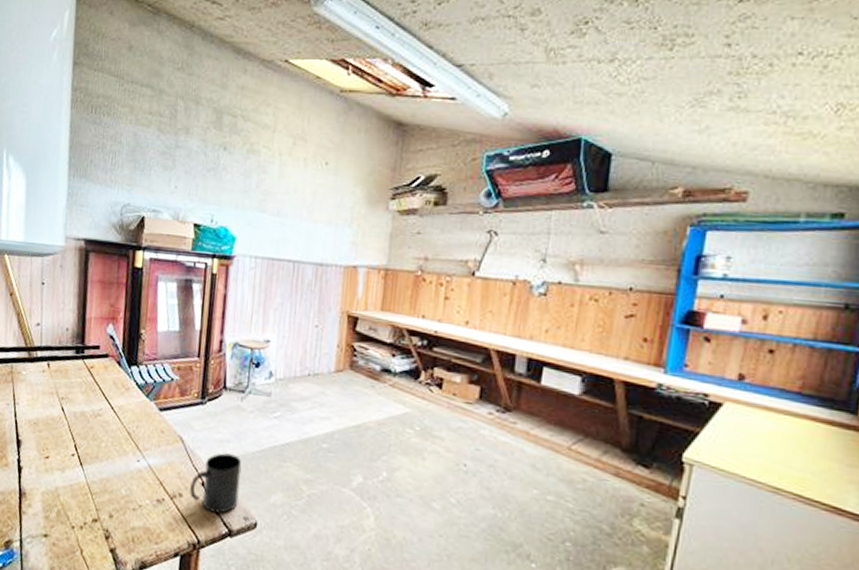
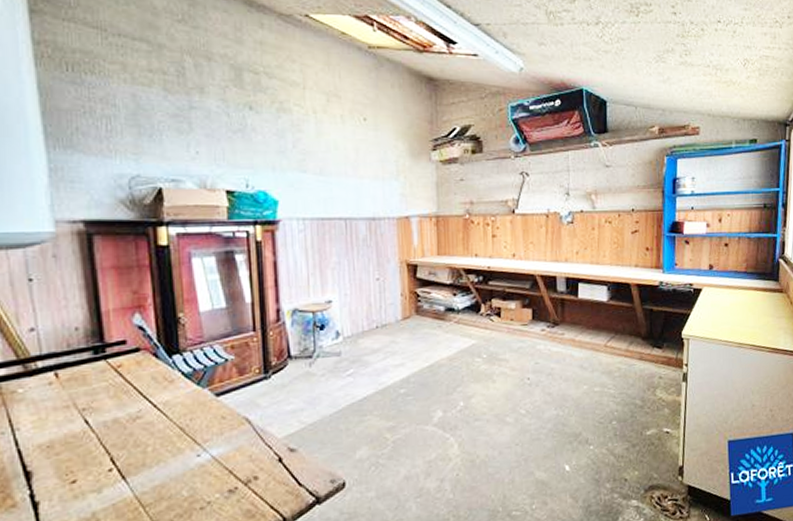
mug: present [190,453,242,514] -> none [266,422,322,486]

